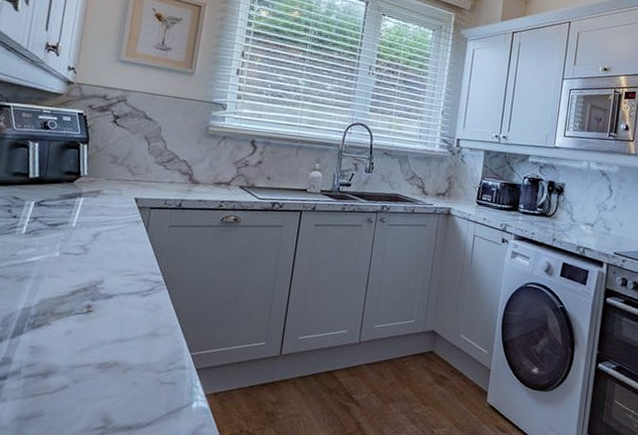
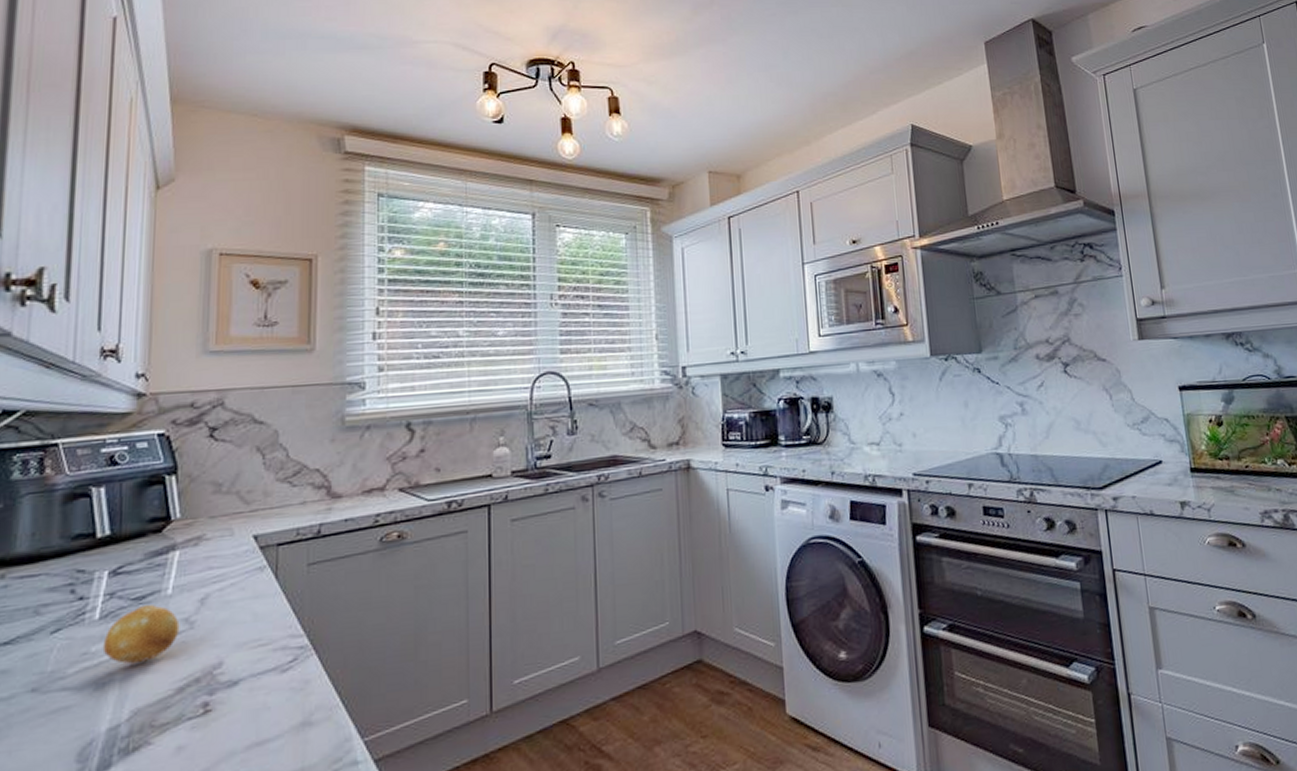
fruit: none [25,230,78,269] -> present [102,604,180,664]

